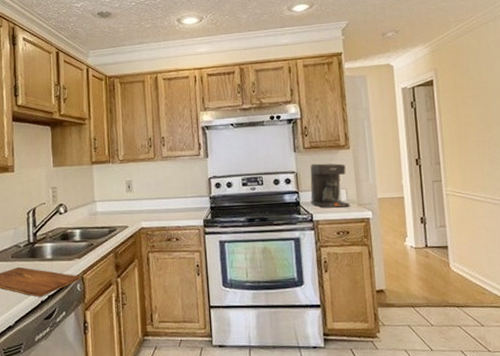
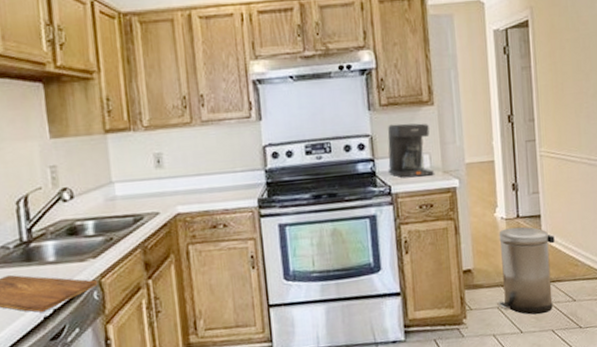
pedal bin: none [408,255,462,335] -> present [497,226,555,315]

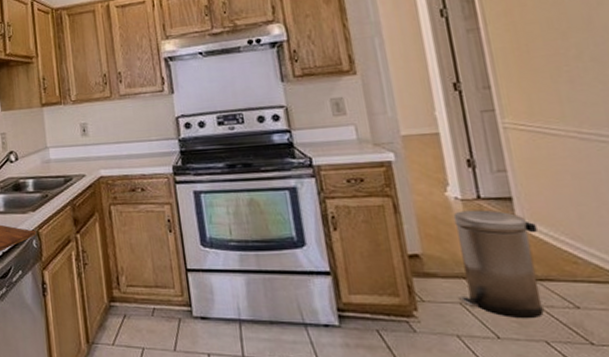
coffee maker: present [388,123,434,178] -> none [304,93,362,150]

